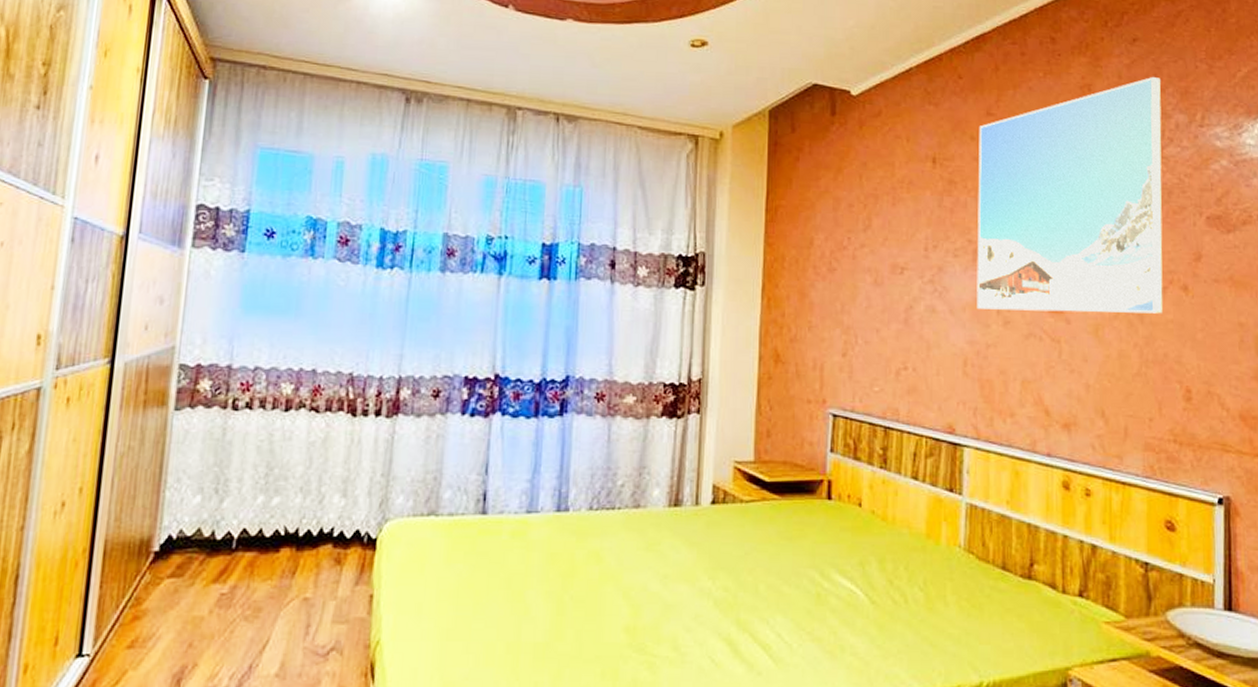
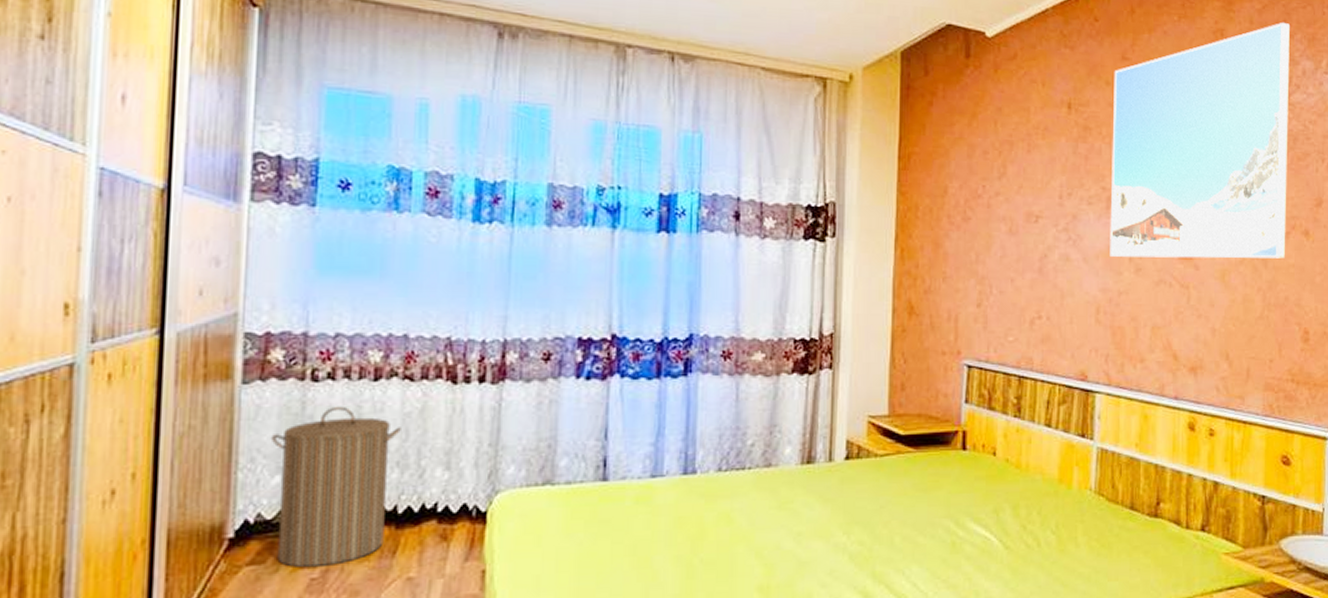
laundry hamper: none [193,433,306,584] -> present [270,406,401,568]

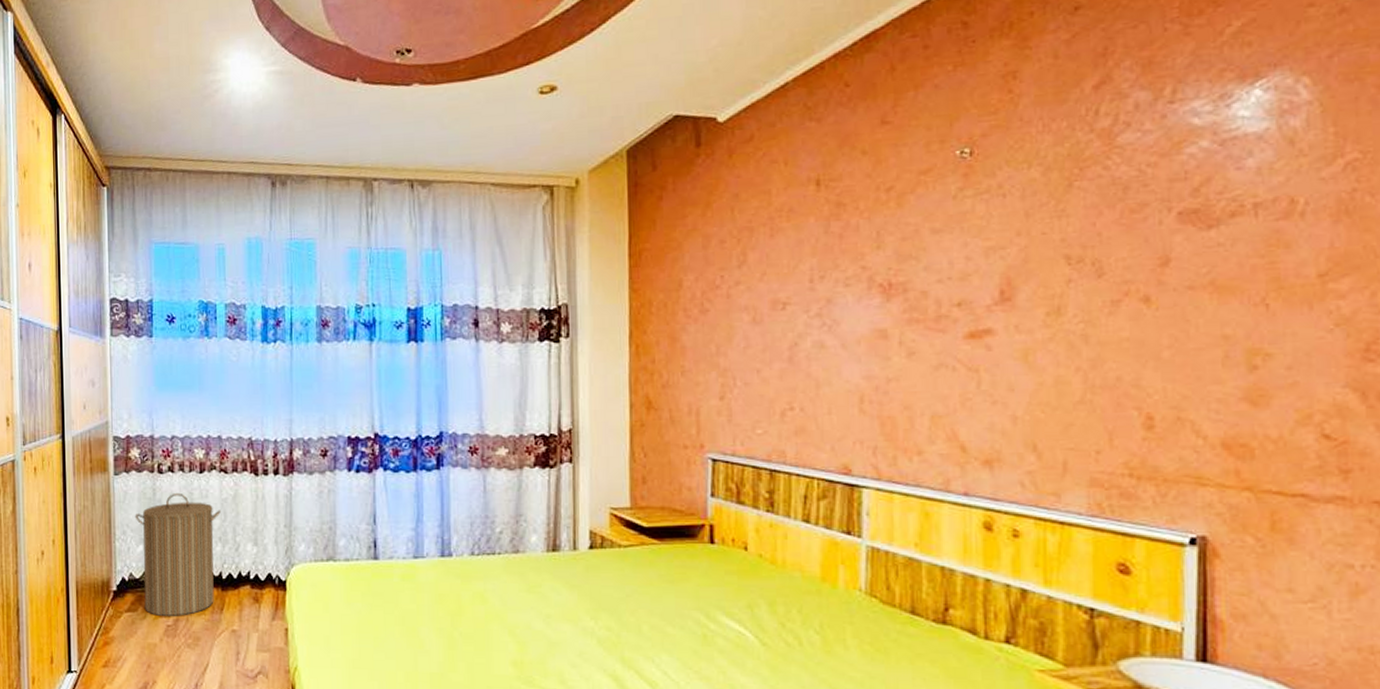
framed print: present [1110,23,1290,259] -> none [871,50,1116,341]

